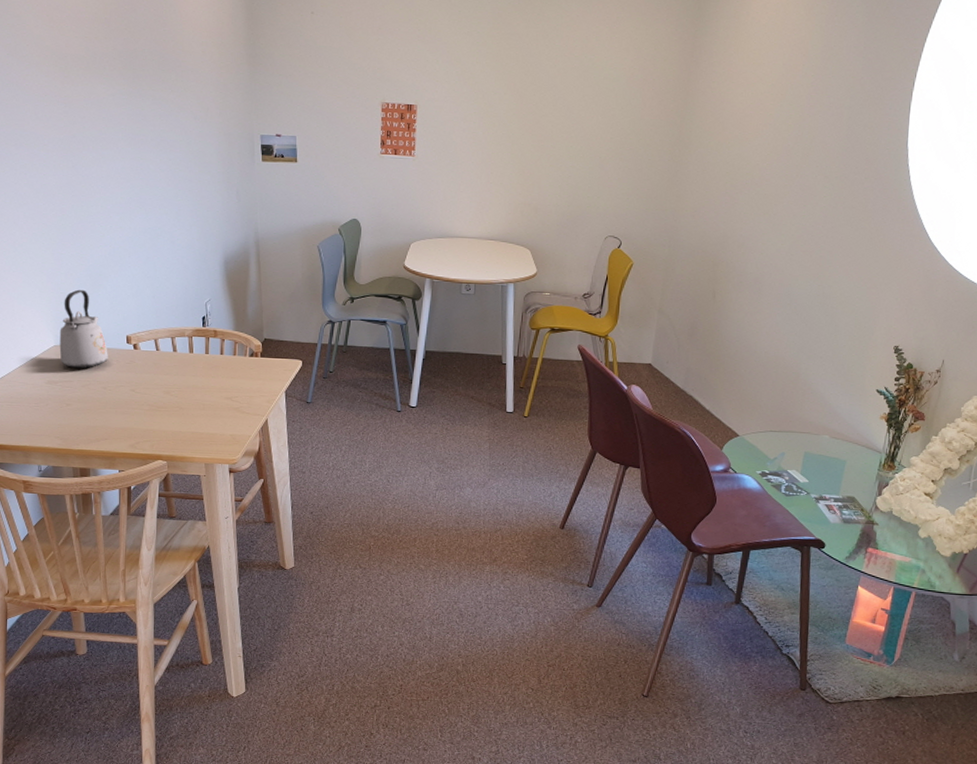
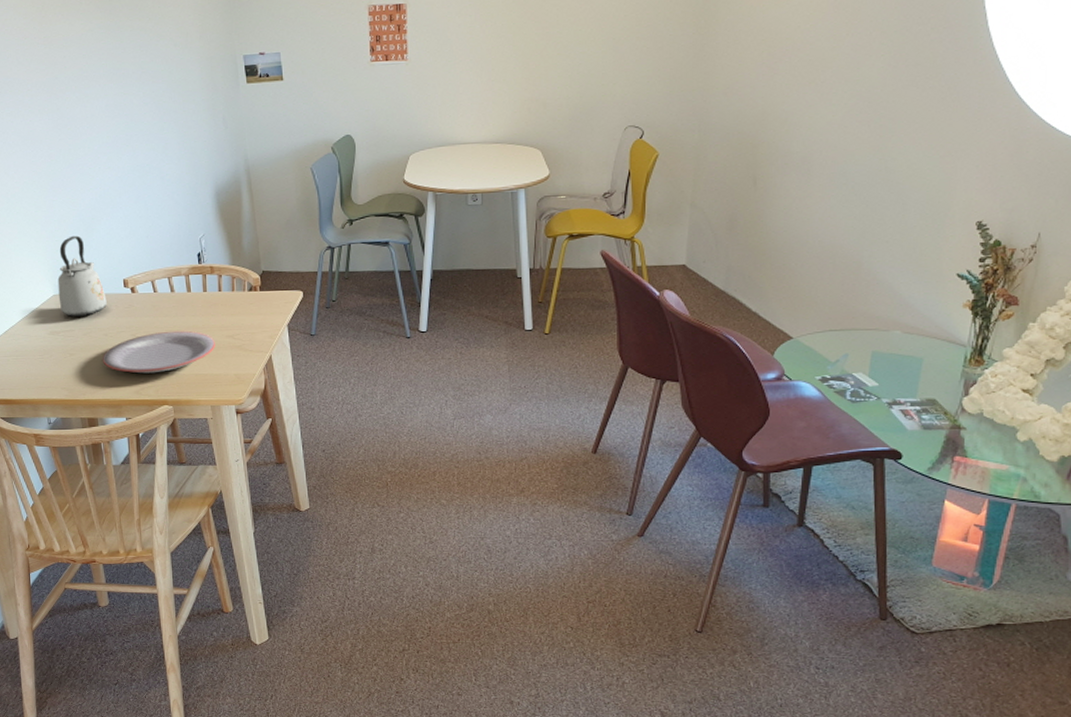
plate: none [100,388,213,429] -> present [103,330,215,374]

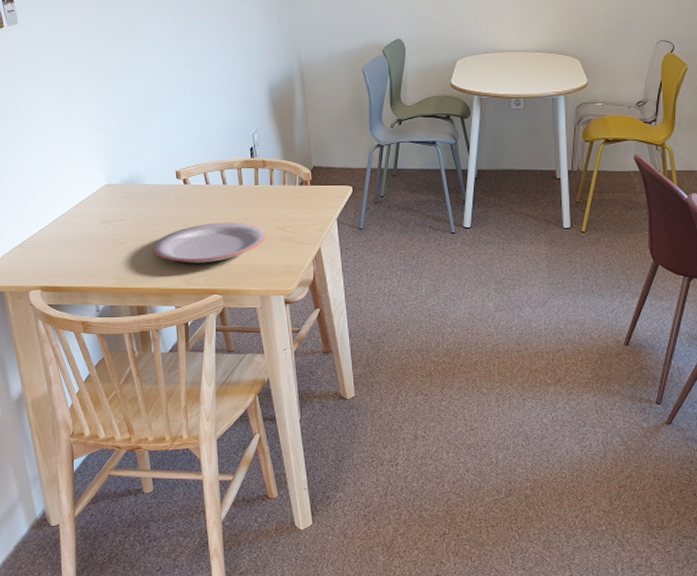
kettle: present [57,235,107,316] -> none [110,127,159,206]

